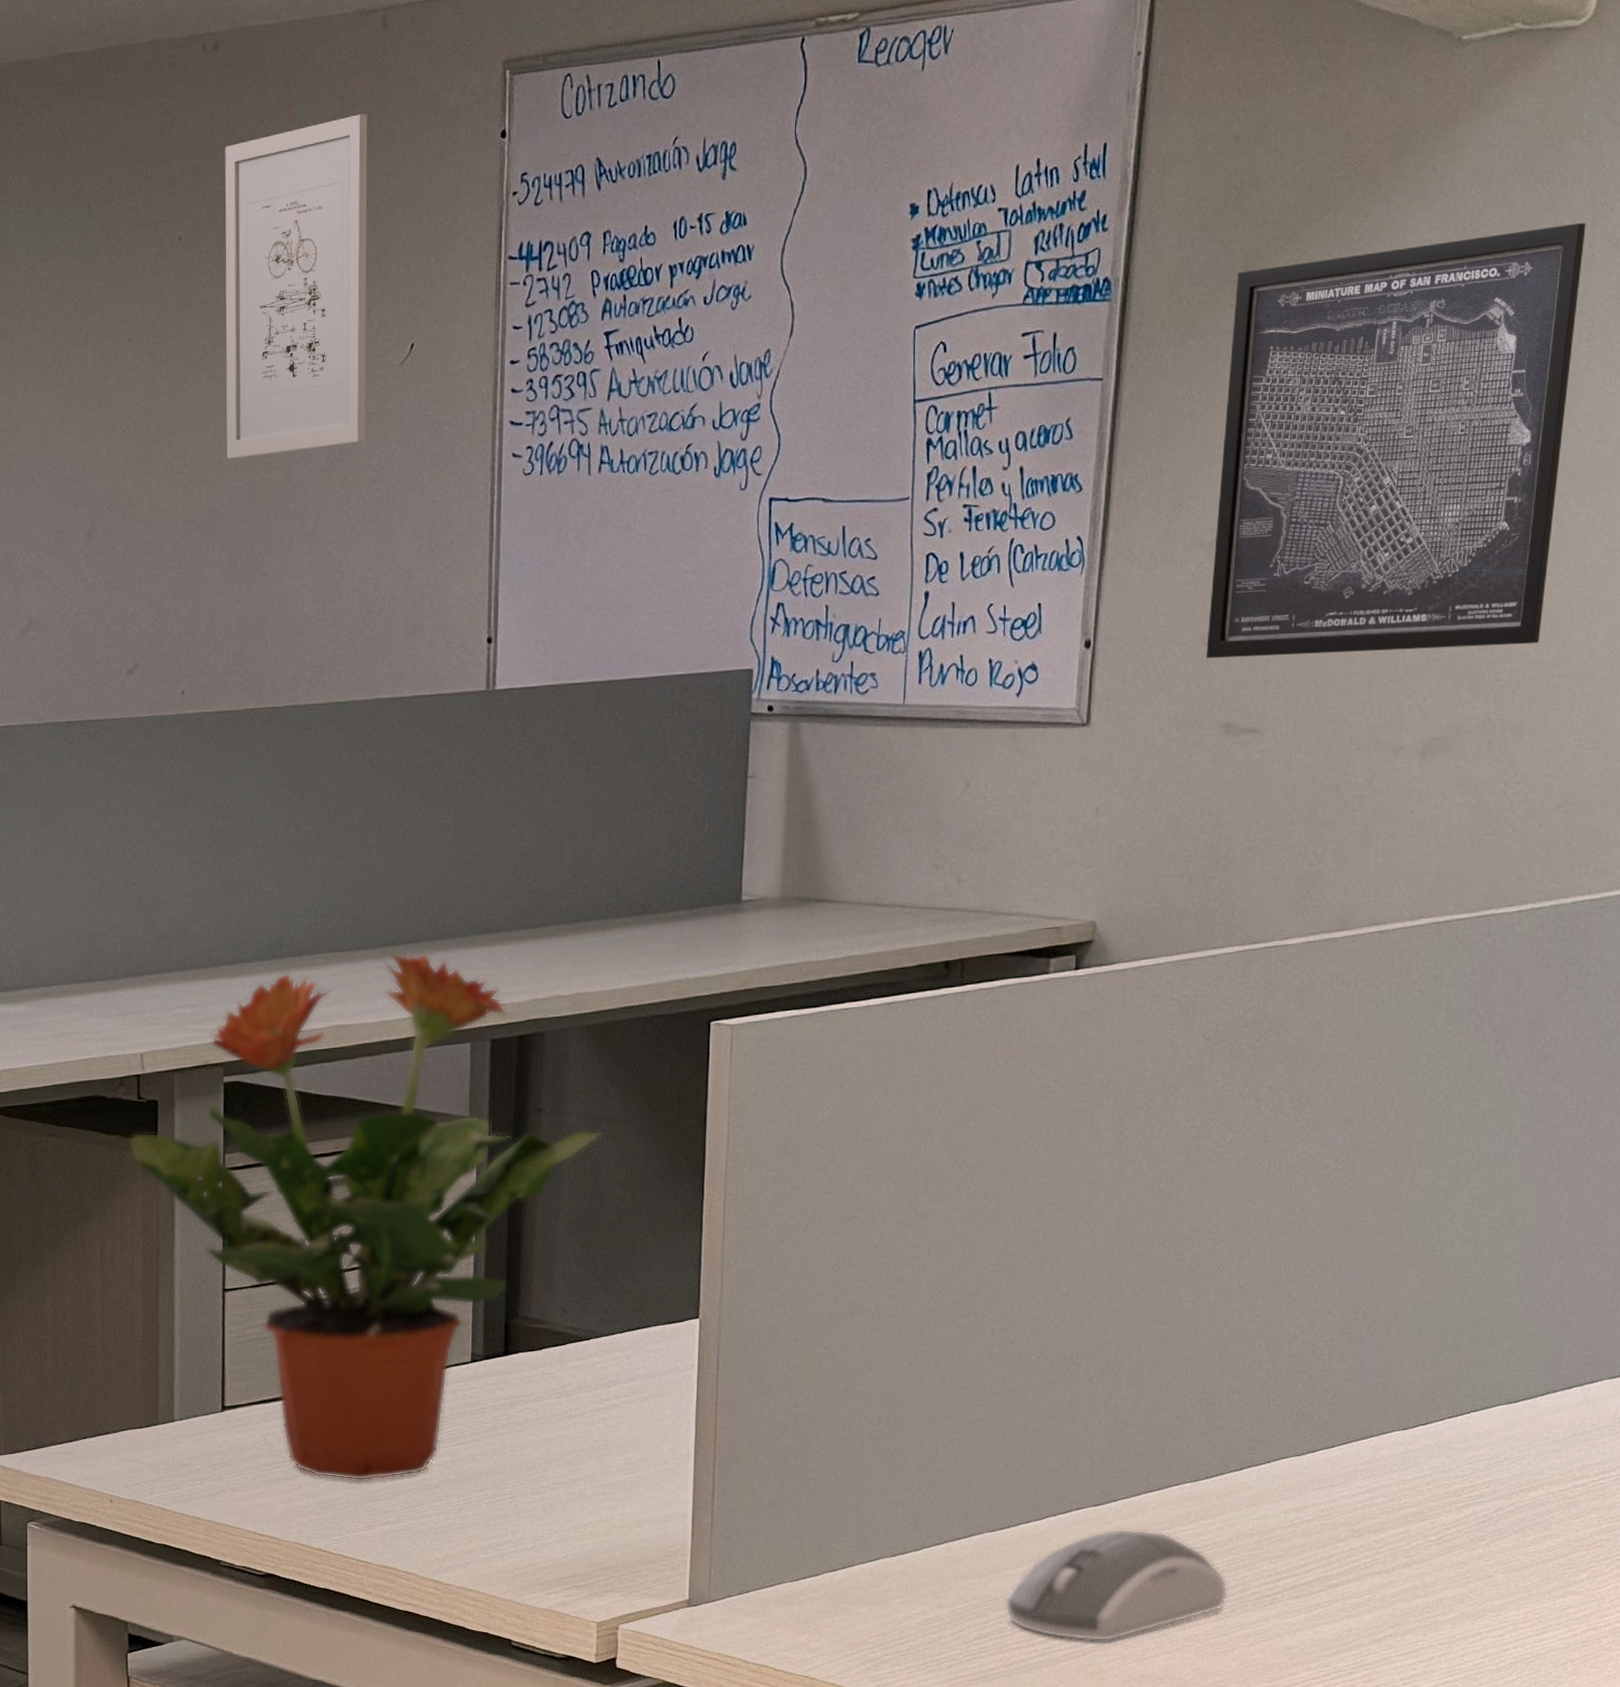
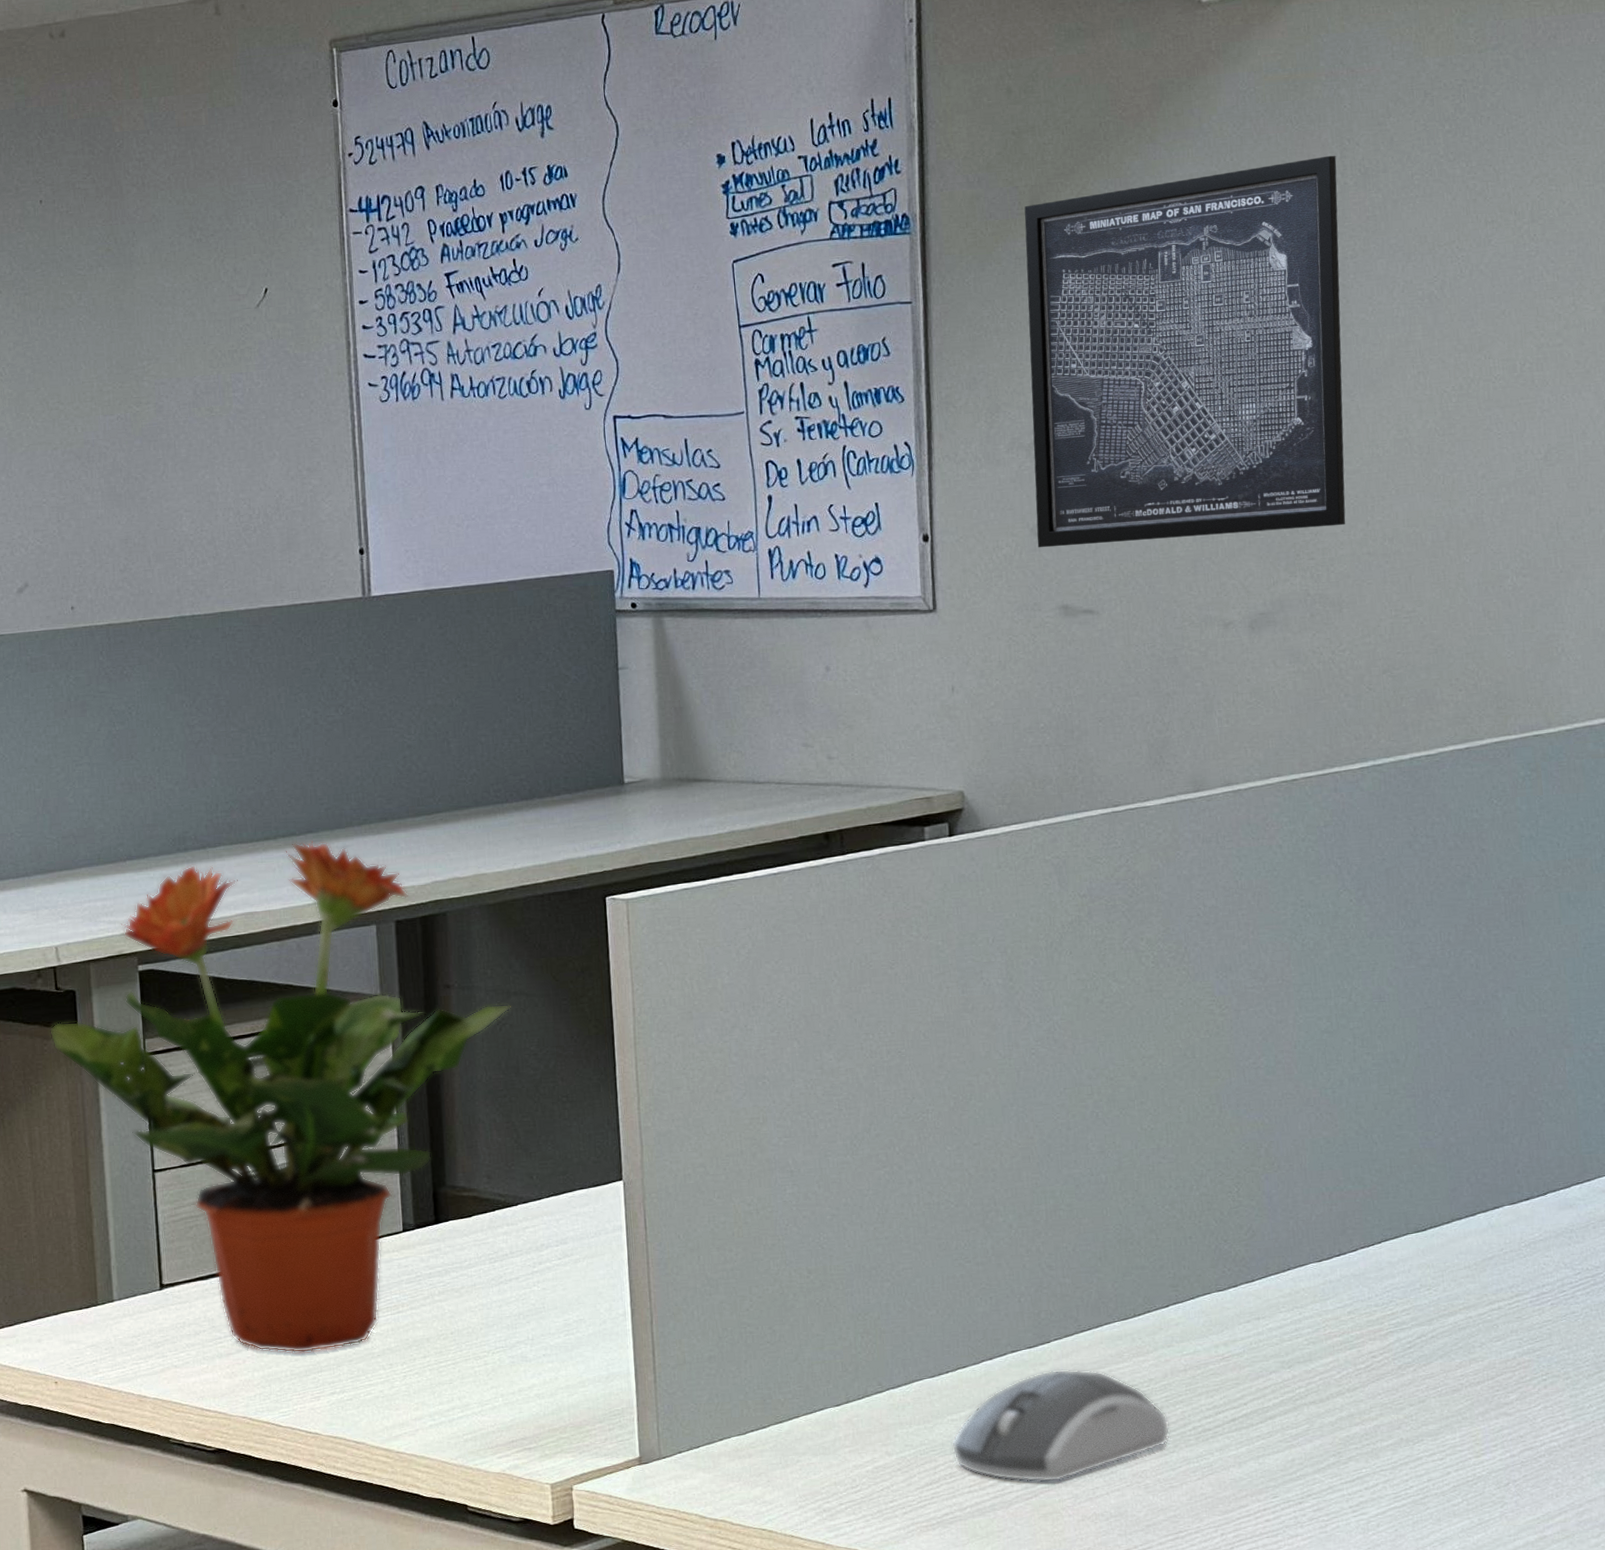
wall art: present [225,114,368,459] -> none [77,89,229,396]

